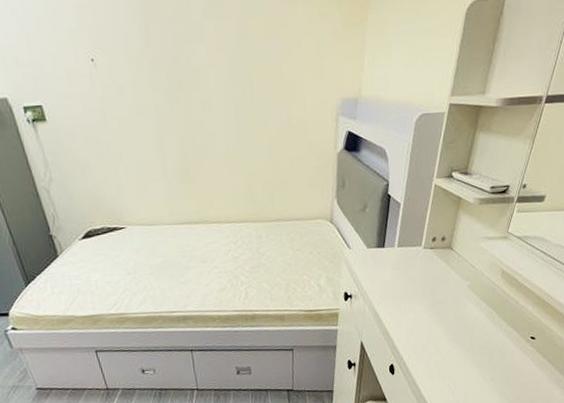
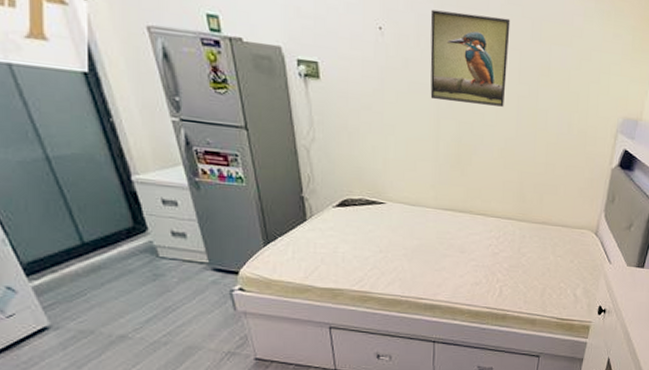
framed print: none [136,22,221,119] -> present [430,9,511,107]

